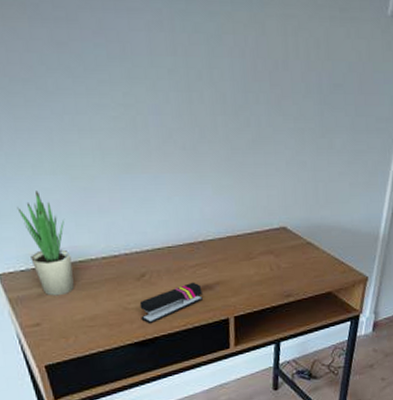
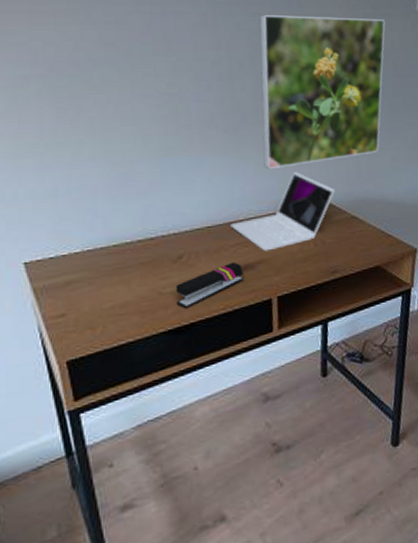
potted plant: present [17,191,74,296] -> none [52,177,106,284]
laptop: none [190,193,292,273] -> present [230,171,335,251]
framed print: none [218,14,353,191] -> present [259,14,385,170]

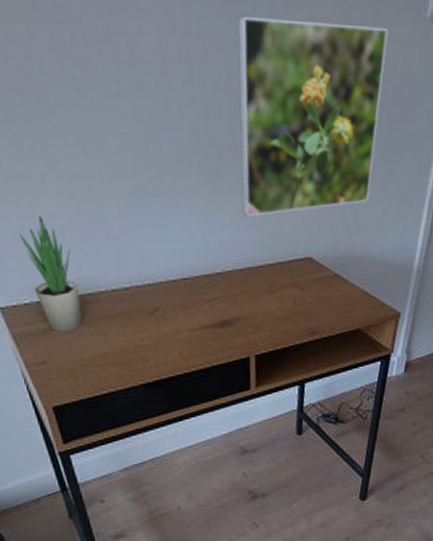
potted plant: none [52,177,106,284] -> present [19,216,83,332]
stapler: present [175,261,244,310] -> none [153,317,221,363]
laptop: present [230,171,335,251] -> none [207,220,318,308]

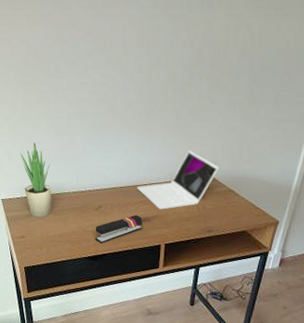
stapler: none [153,317,221,363] -> present [95,214,142,244]
laptop: none [207,220,318,308] -> present [137,150,219,210]
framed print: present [237,15,388,217] -> none [166,16,284,147]

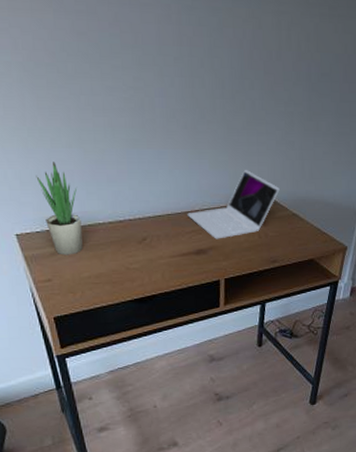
stapler: present [95,214,142,244] -> none [140,246,197,283]

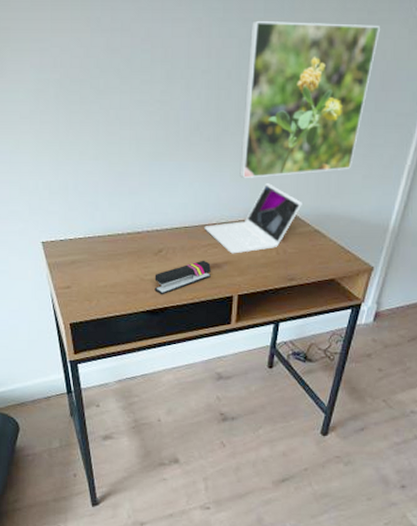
potted plant: present [36,162,83,255] -> none [64,173,102,264]
stapler: none [140,246,197,283] -> present [154,260,211,295]
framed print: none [218,9,340,166] -> present [239,20,380,179]

